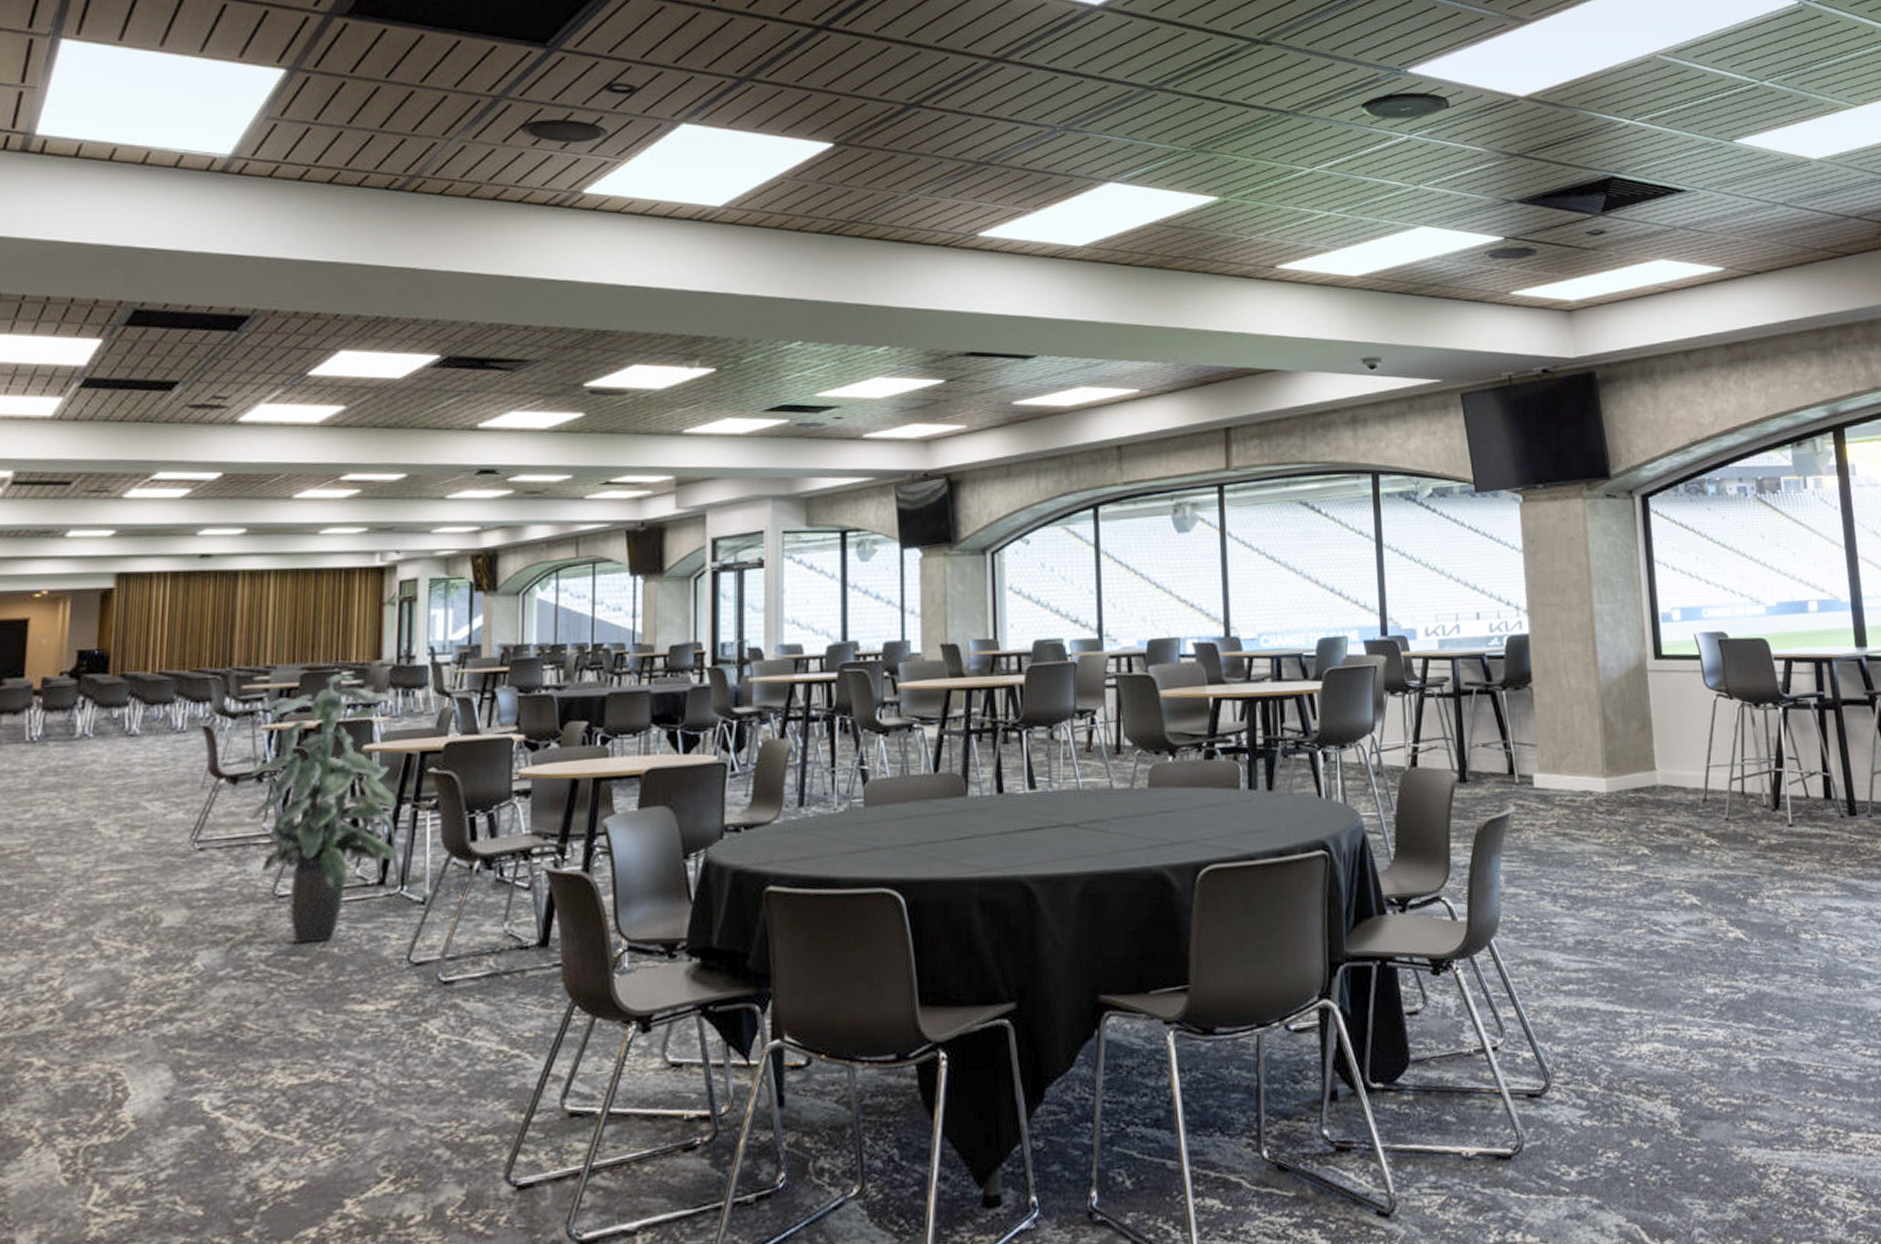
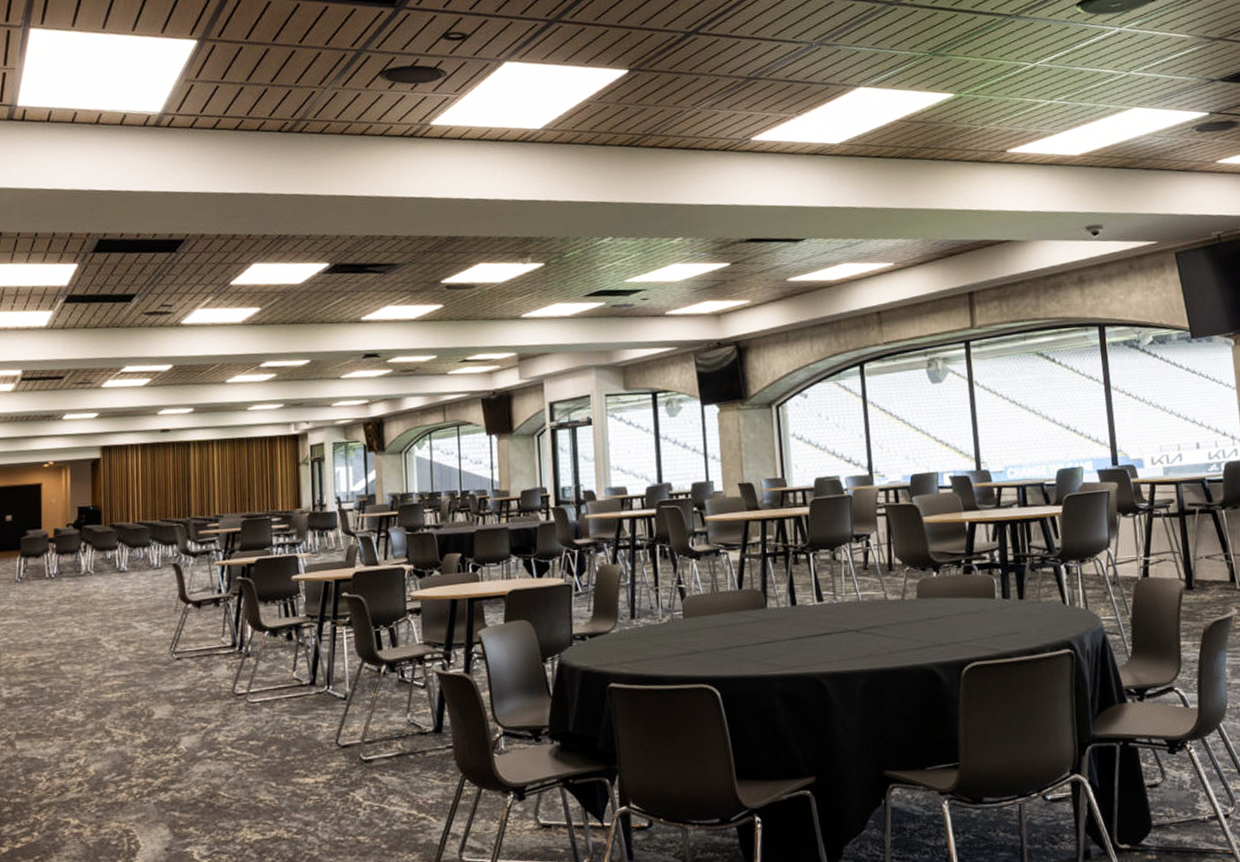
indoor plant: present [249,674,398,944] -> none [211,520,324,731]

